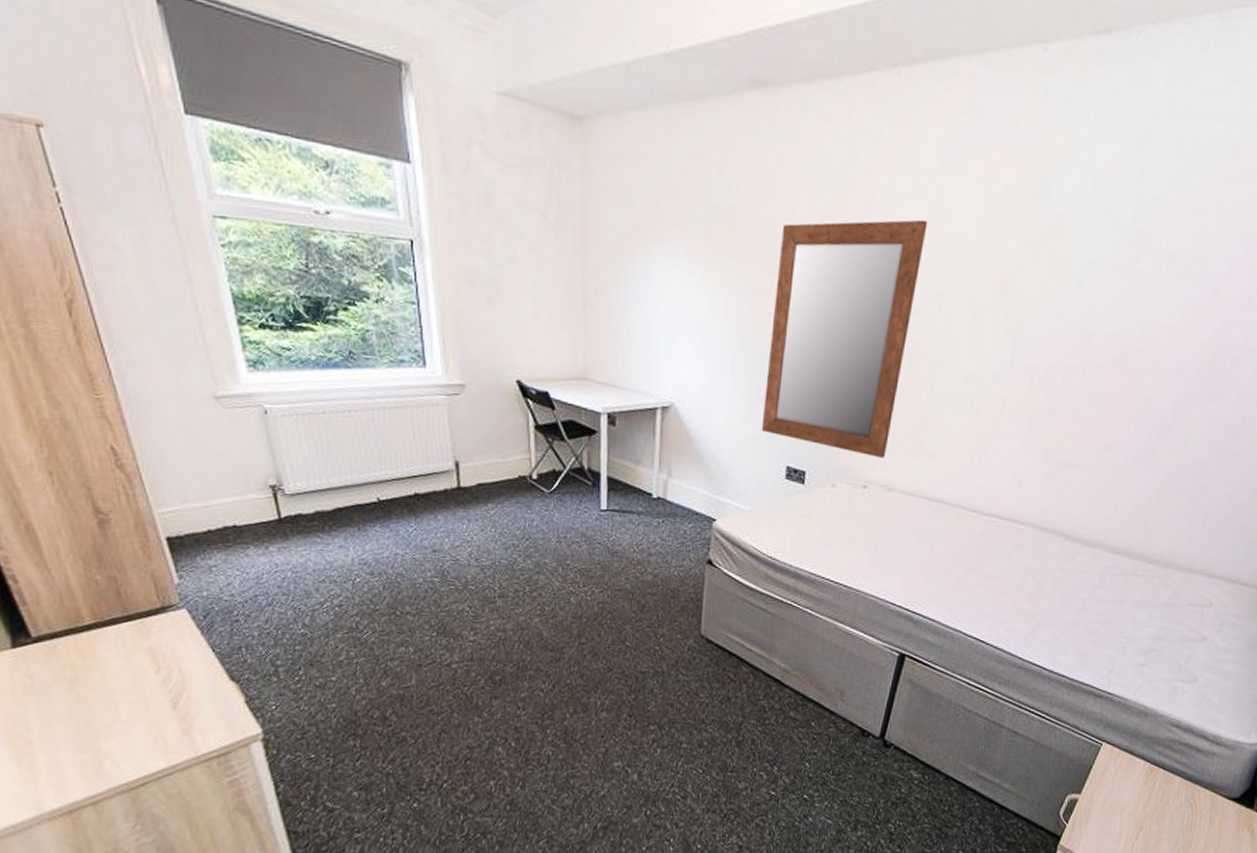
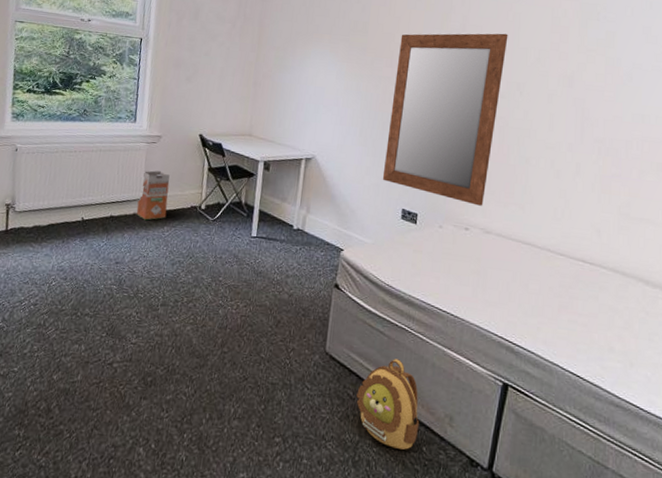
waste bin: none [448,432,488,497] -> present [136,170,170,221]
backpack: none [738,637,808,726] -> present [356,358,420,450]

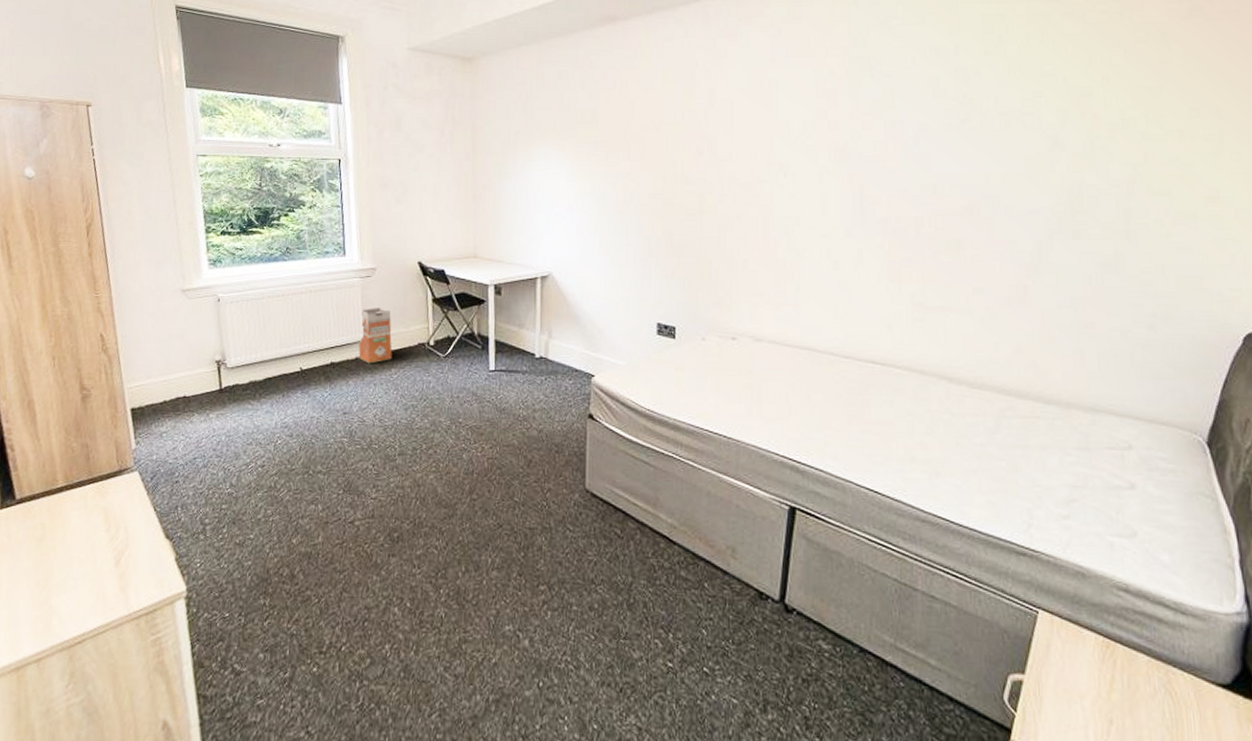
backpack: present [356,358,420,450] -> none [625,490,699,588]
mirror: present [382,33,508,206] -> none [631,105,765,311]

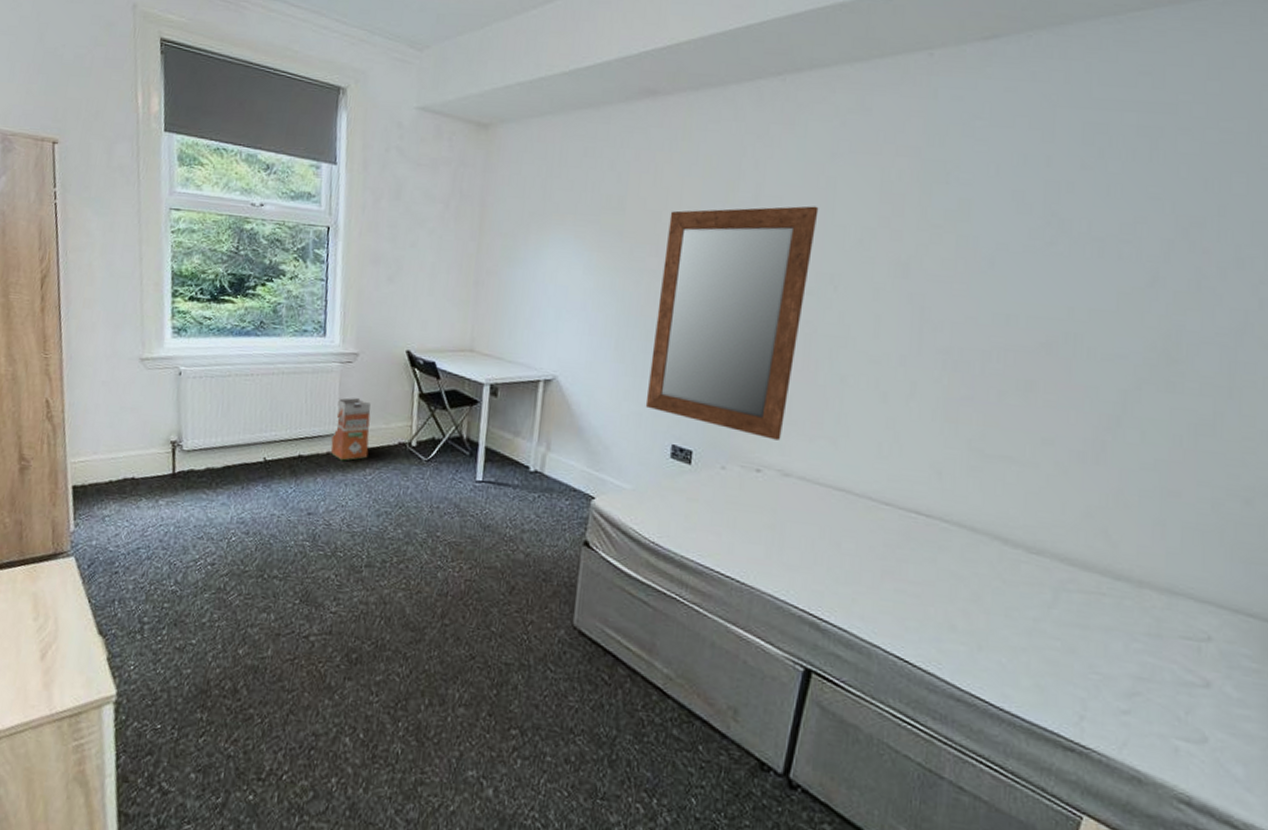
mirror: none [631,105,765,311] -> present [645,206,819,440]

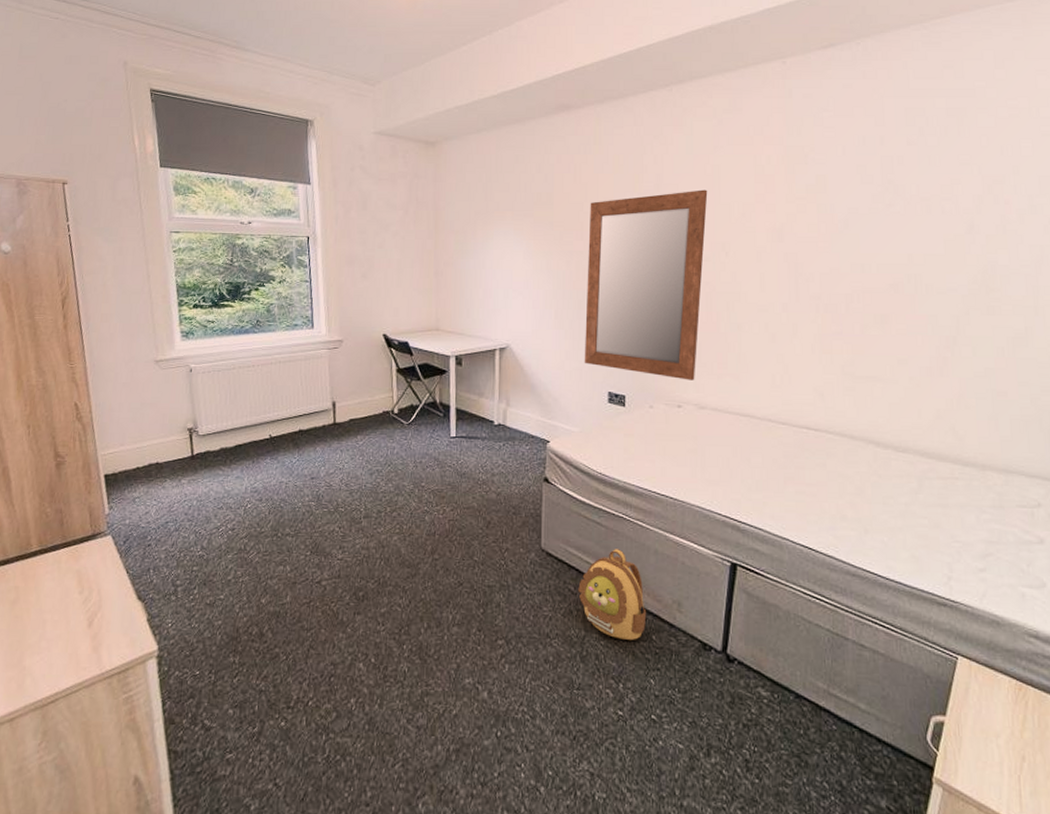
waste bin: present [330,398,371,461] -> none [326,378,358,431]
backpack: none [613,635,695,749] -> present [578,549,647,640]

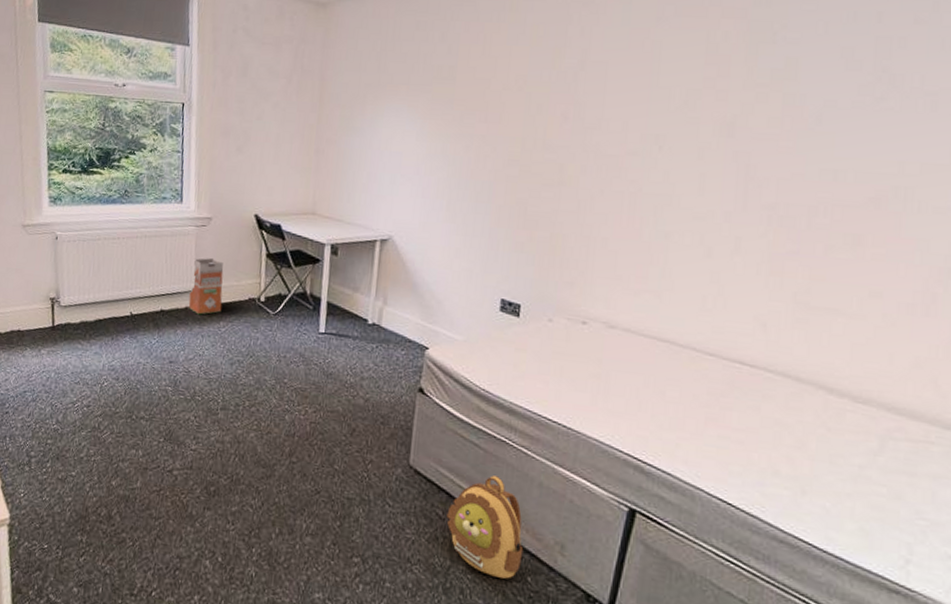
waste bin: none [326,378,358,431] -> present [188,258,224,315]
mirror: present [584,189,708,380] -> none [475,69,644,294]

